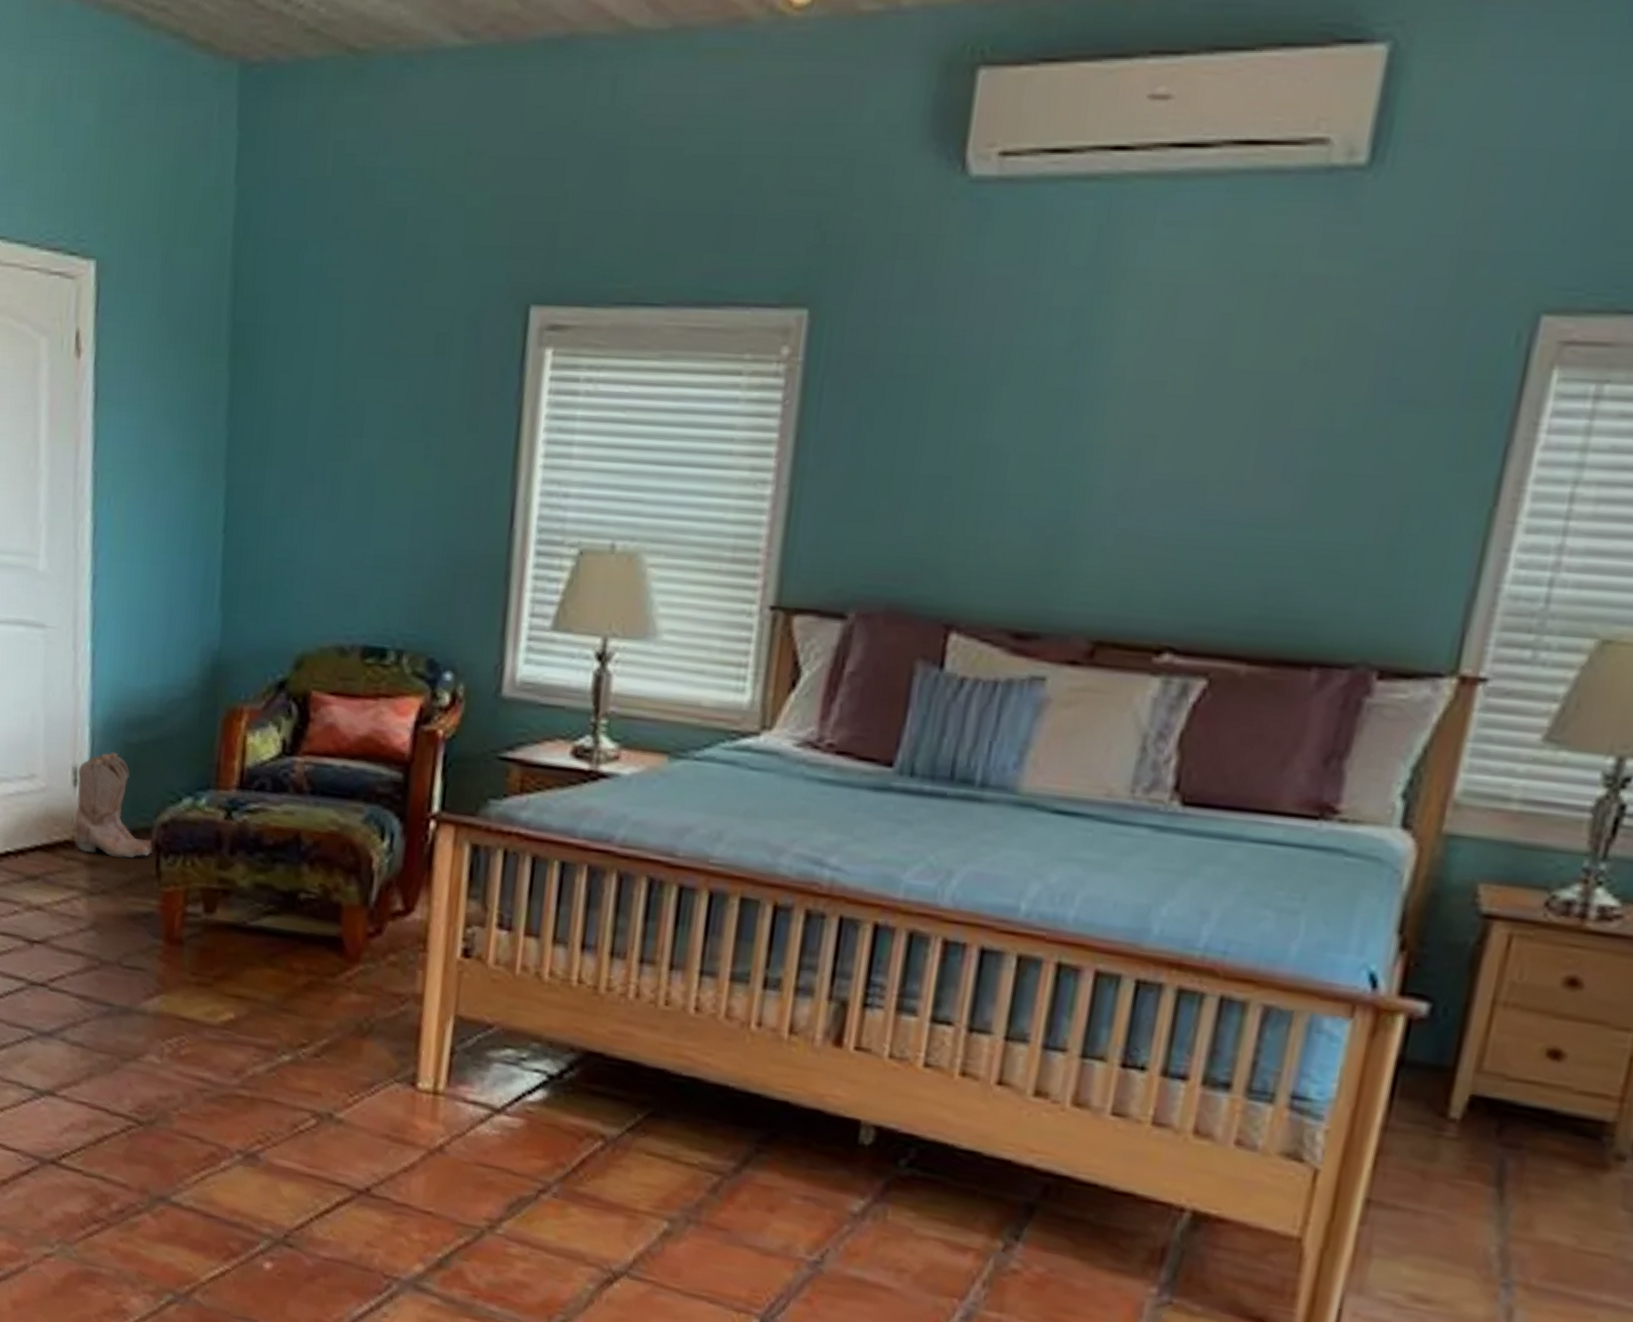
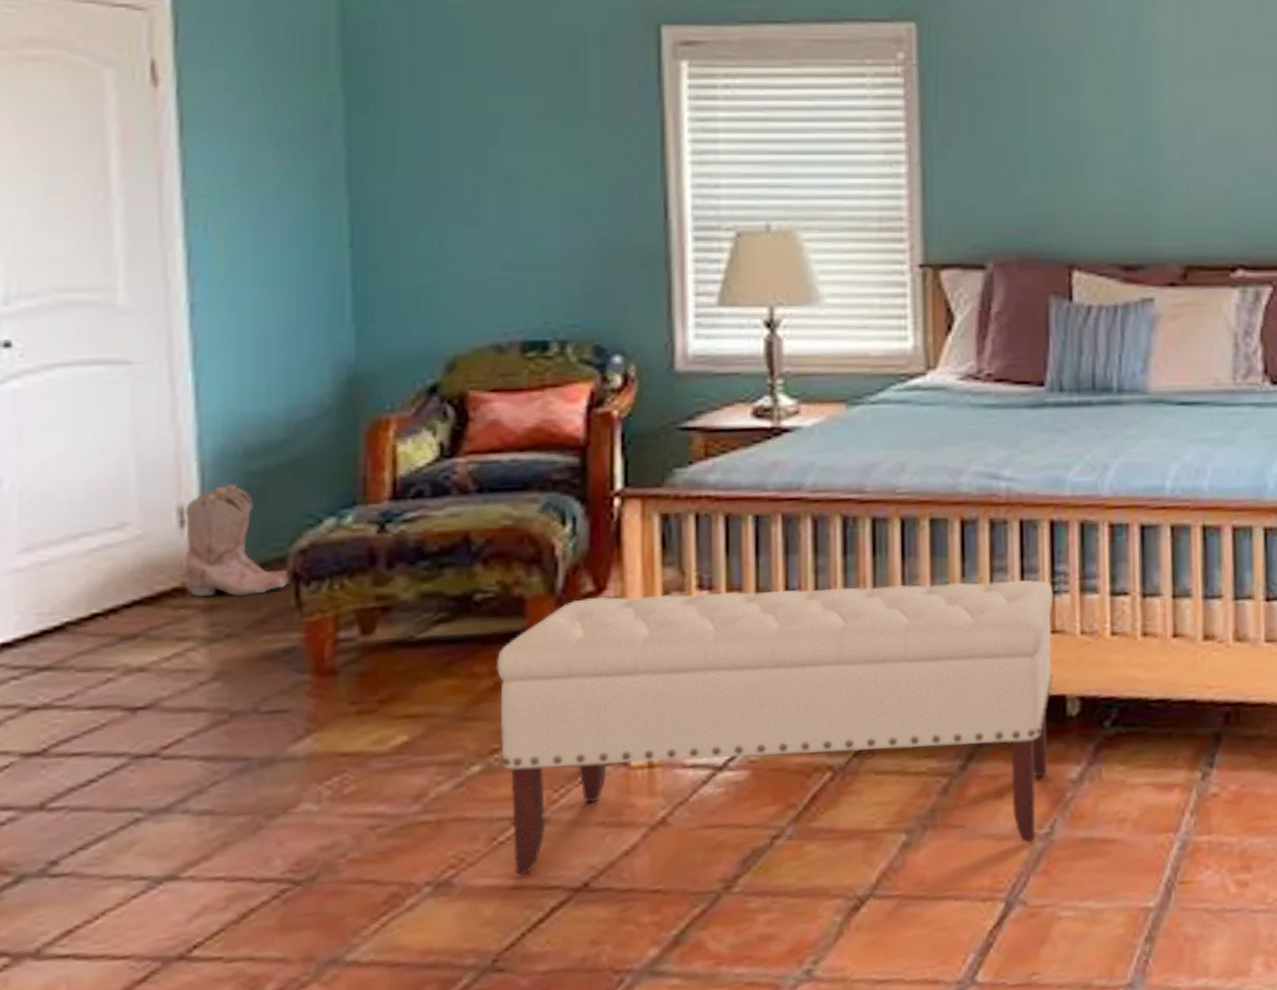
bench: none [307,915,865,1266] -> present [497,580,1054,875]

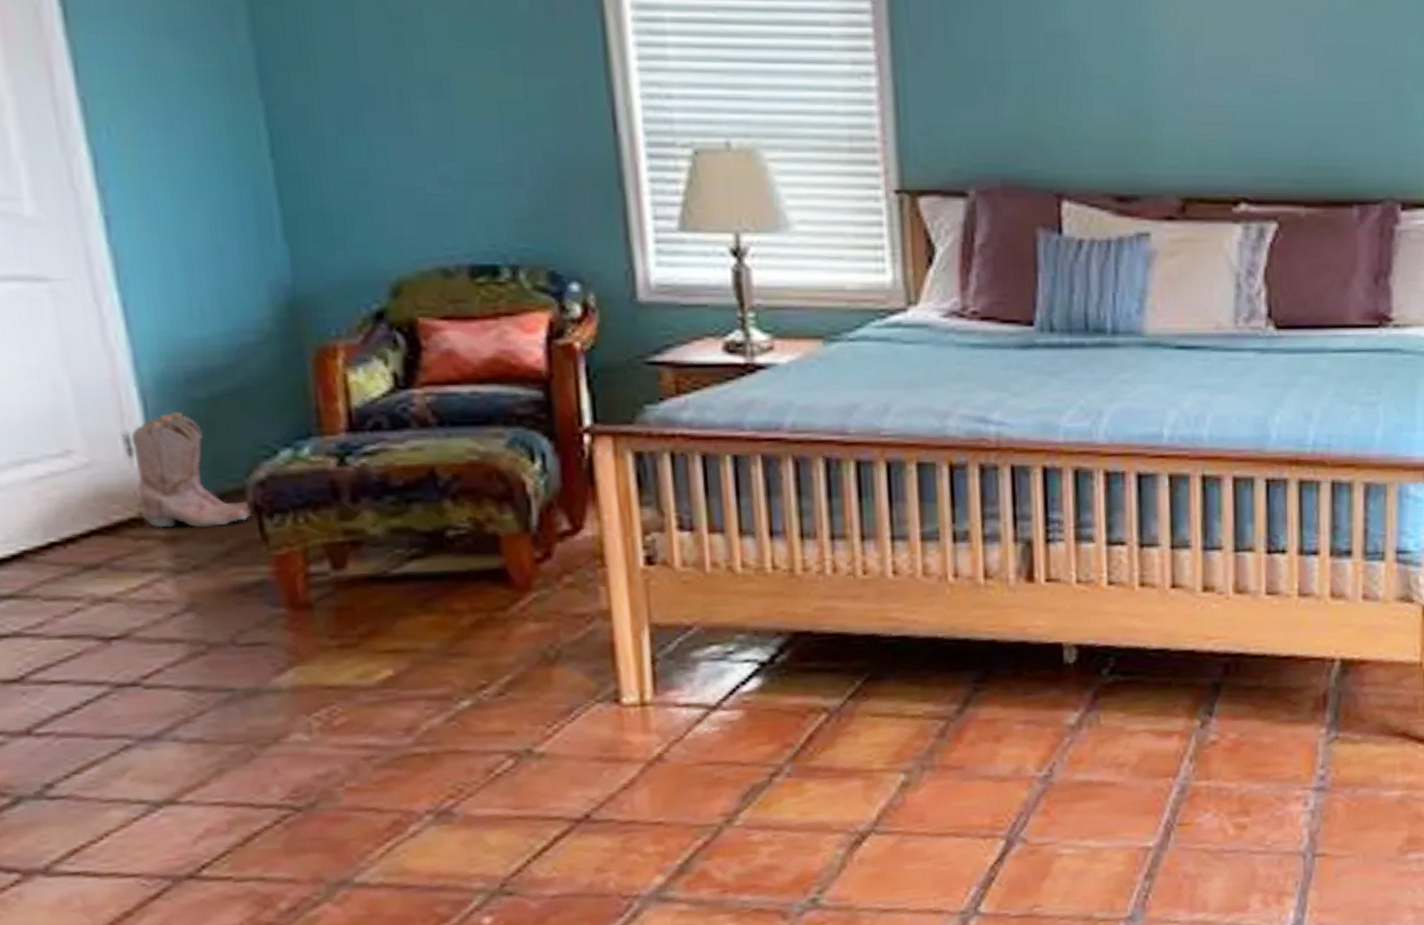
bench: present [497,580,1054,875] -> none [476,528,1050,805]

